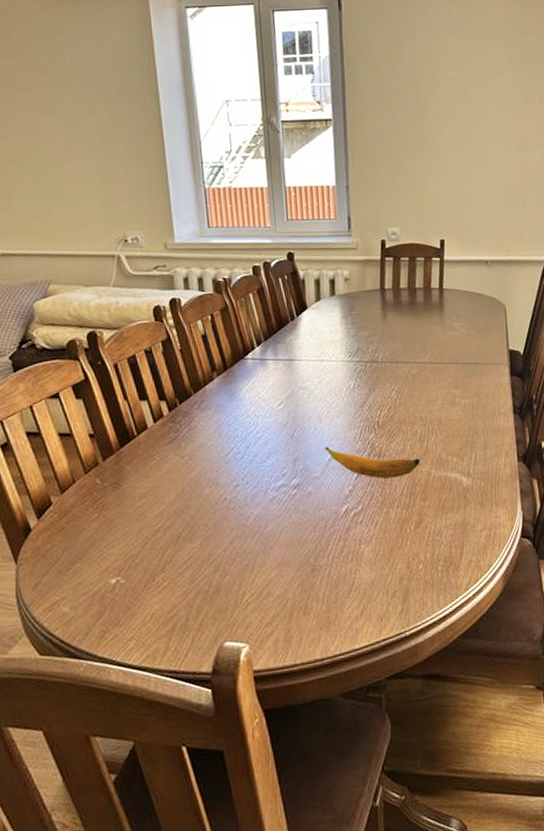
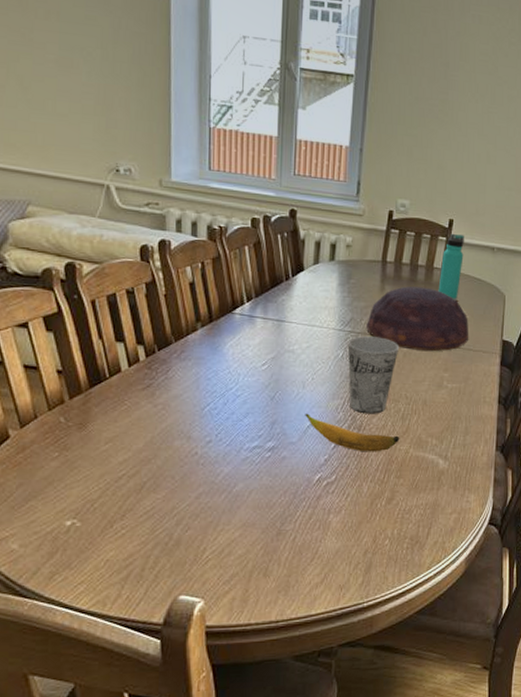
cup: none [358,363,408,441] -> present [348,336,399,414]
bowl: none [373,308,476,371] -> present [366,286,469,351]
thermos bottle: none [438,252,459,318] -> present [438,233,464,301]

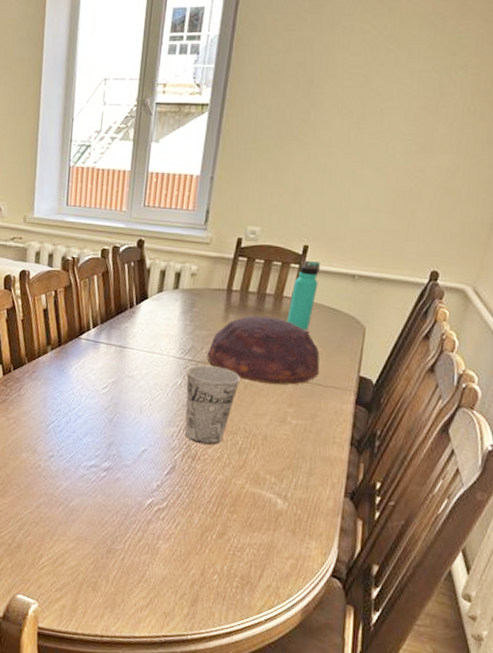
banana: present [305,413,400,452] -> none [140,438,236,484]

